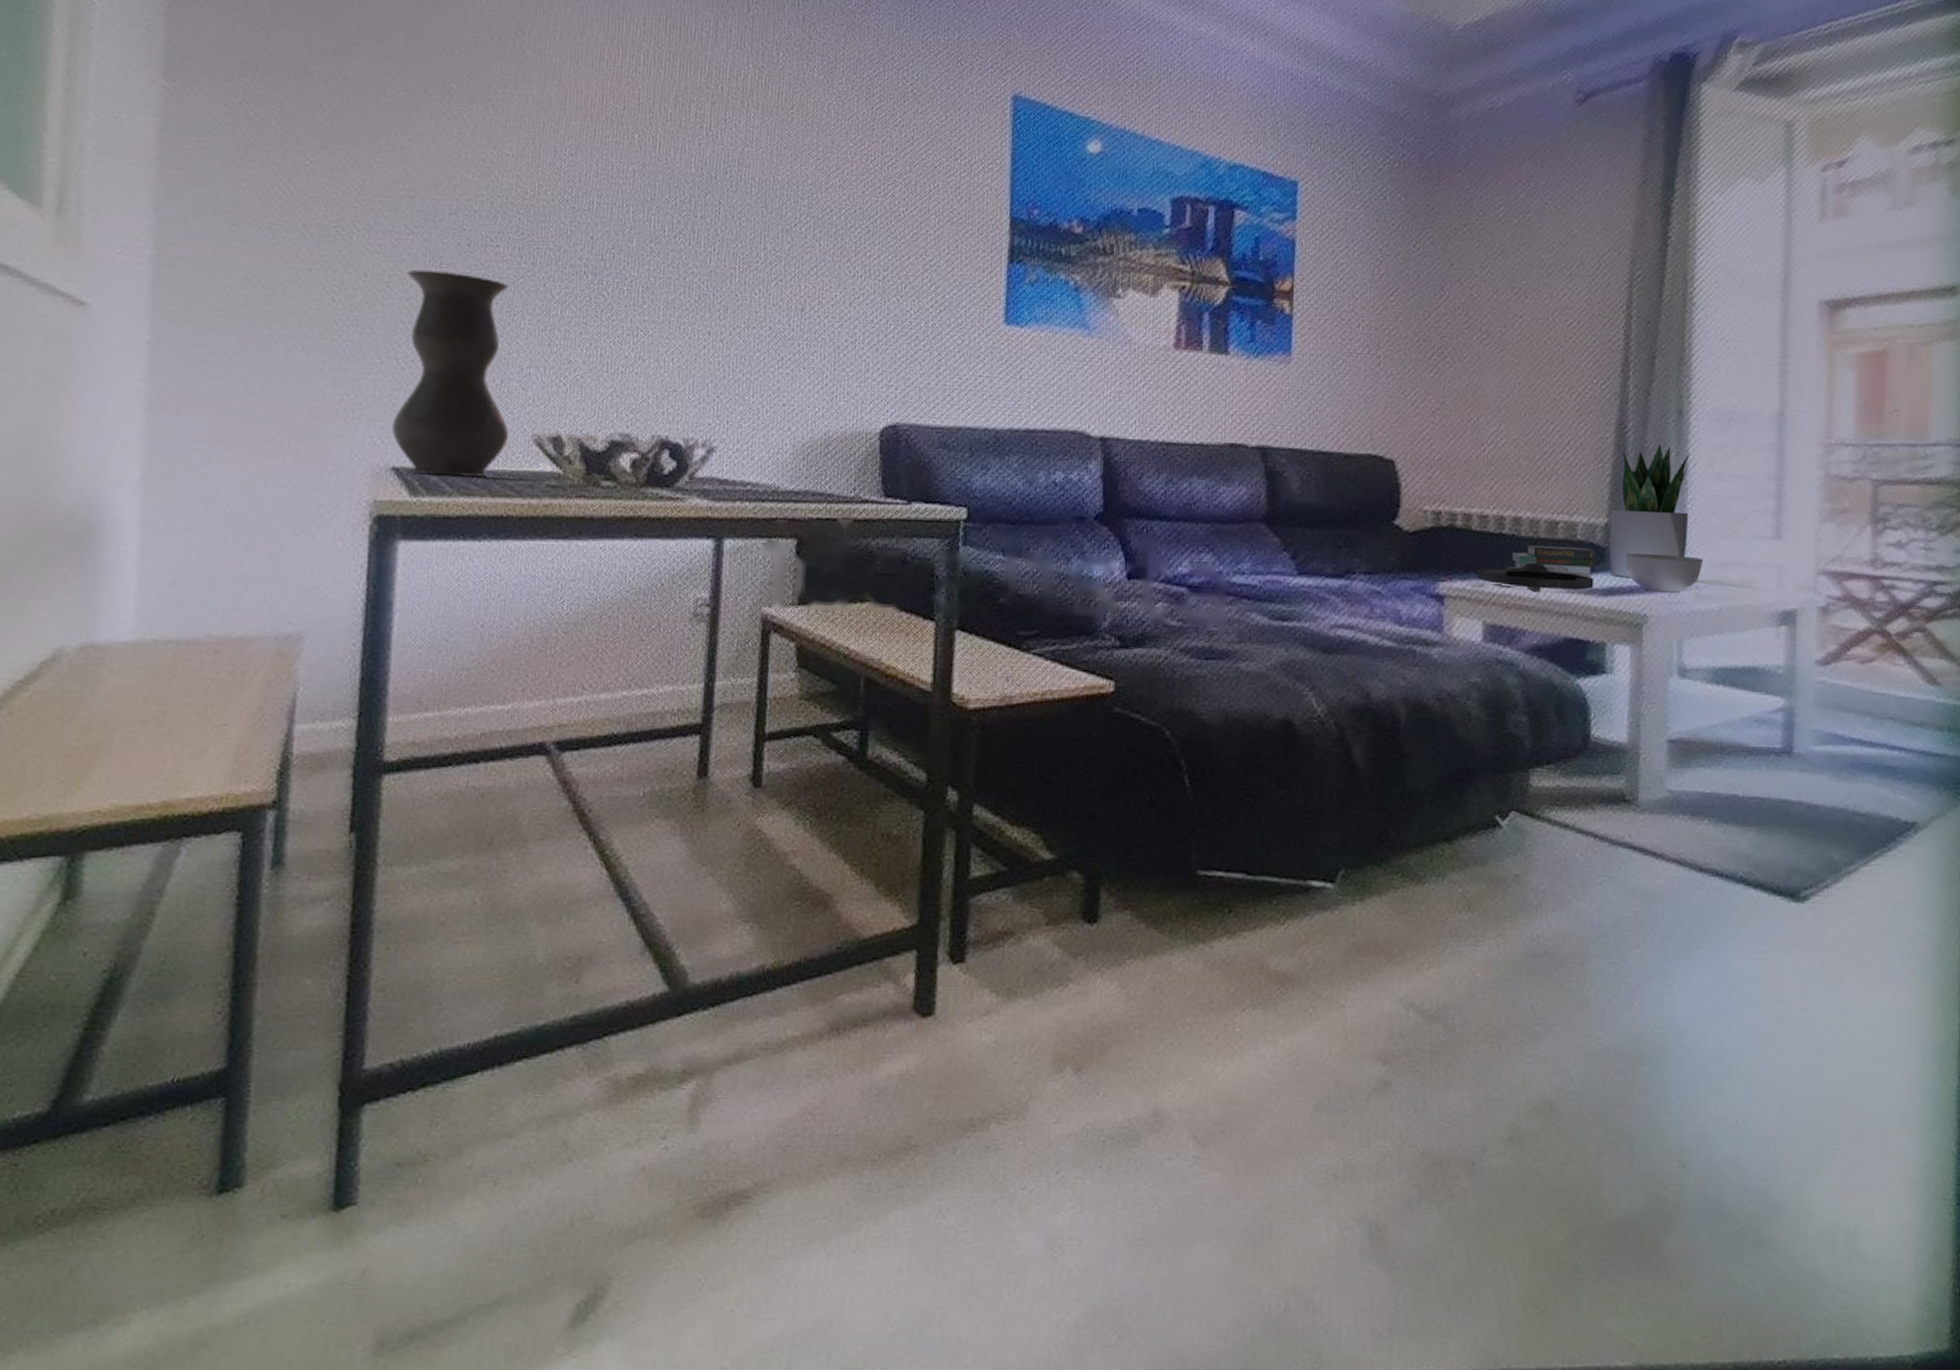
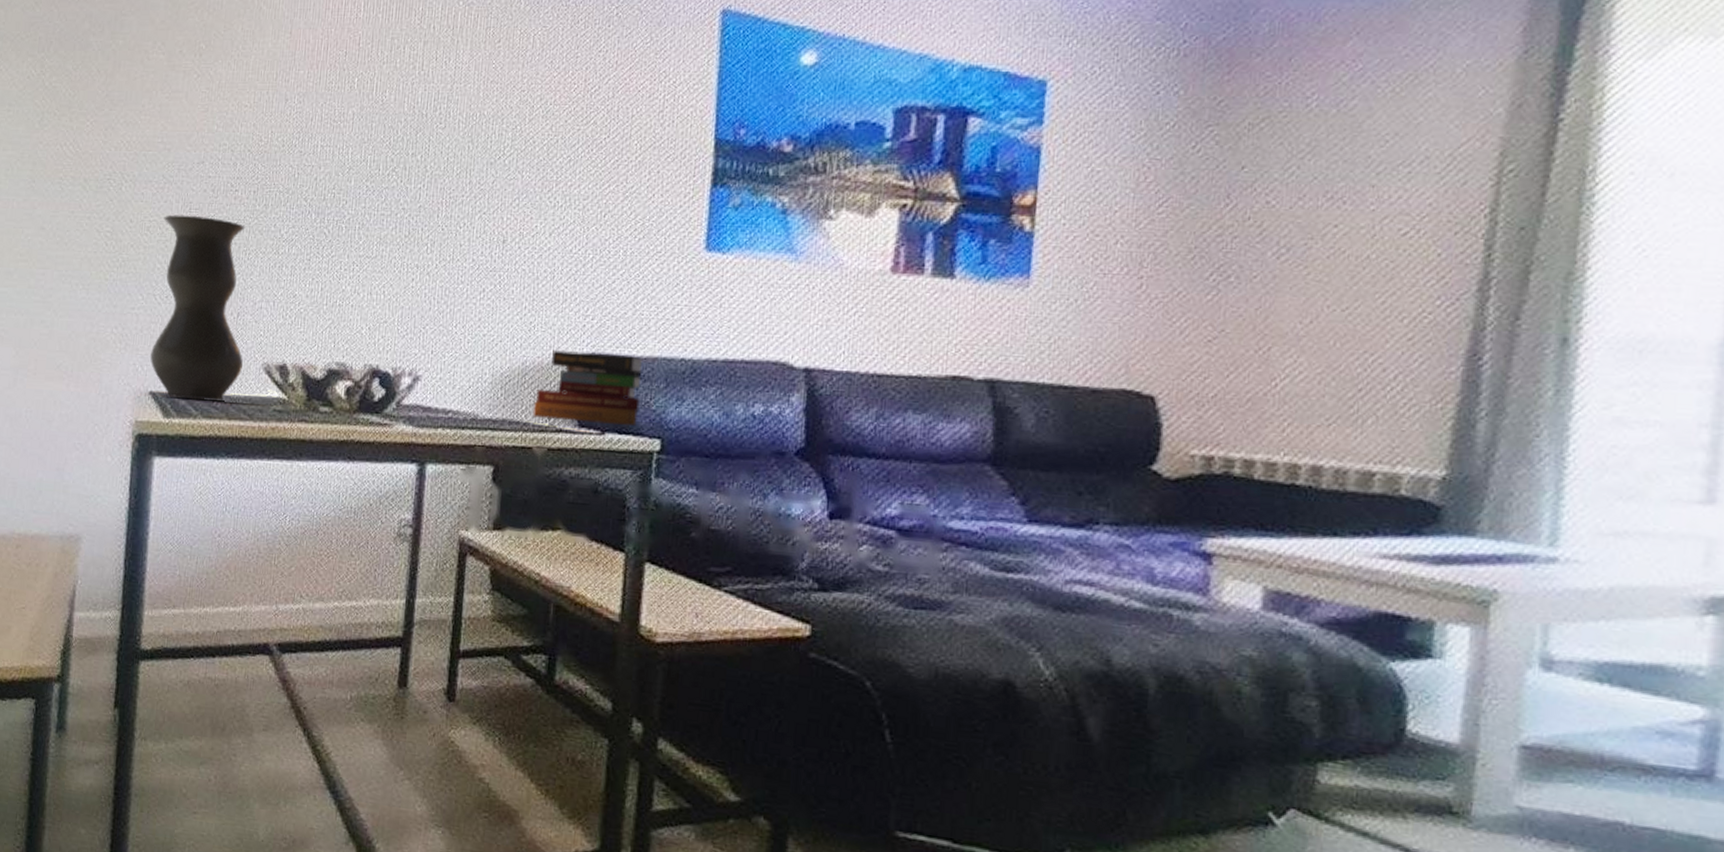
books: none [837,419,947,495] -> present [532,349,643,426]
tray: present [1477,562,1594,592] -> none [1258,520,1422,557]
books: present [1507,545,1597,578] -> none [1300,499,1427,543]
planter: present [1609,444,1690,577] -> none [1446,380,1576,544]
bowl: present [1625,553,1704,593] -> none [1469,514,1589,566]

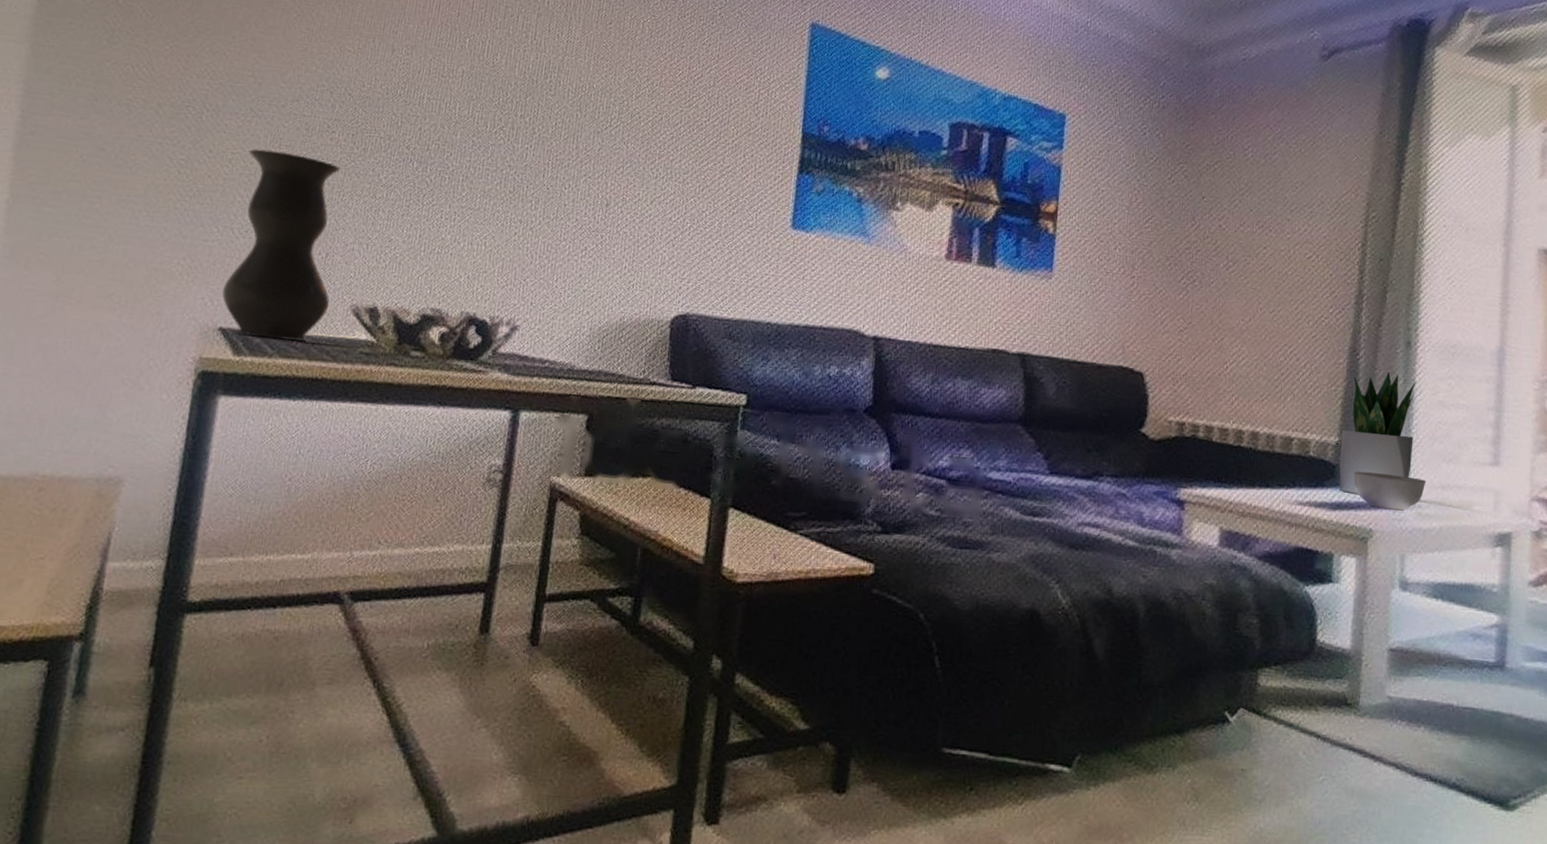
books: present [532,349,643,426] -> none [628,308,733,381]
planter: none [1446,380,1576,544] -> present [1339,371,1416,494]
bowl: none [1469,514,1589,566] -> present [1353,471,1426,511]

